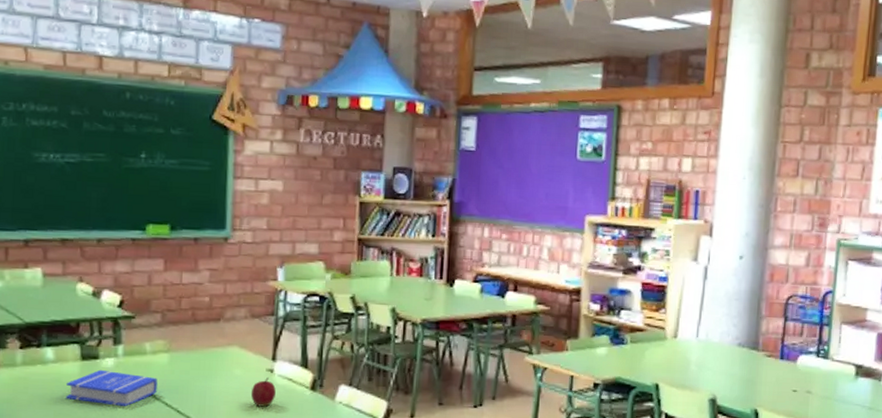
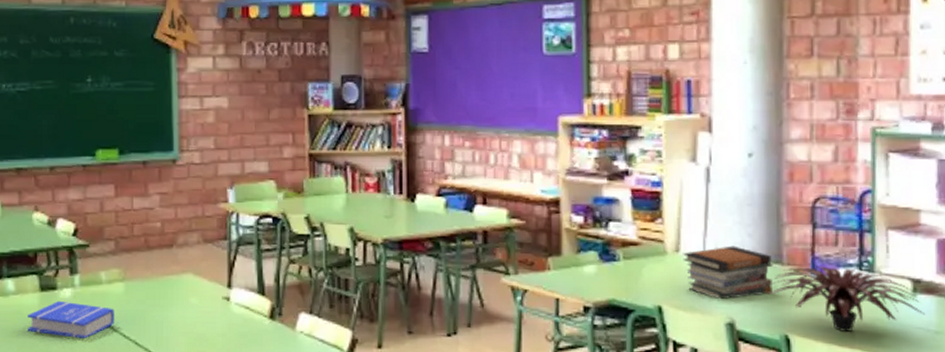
apple: present [251,378,276,407] -> none [209,306,233,338]
book stack: none [679,333,751,379] -> present [683,245,773,300]
plant: none [745,352,863,407] -> present [768,266,925,332]

